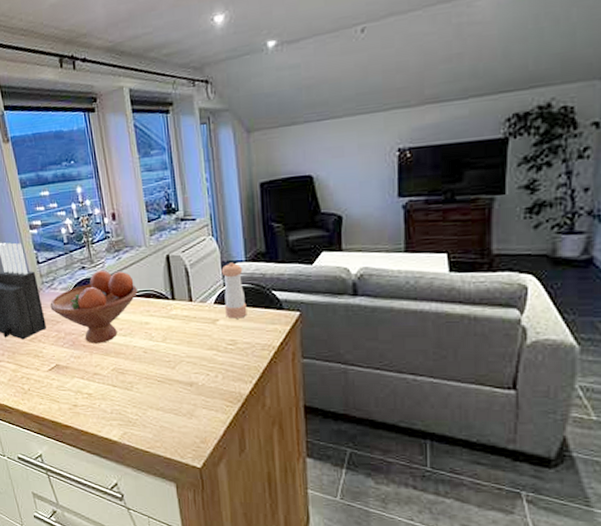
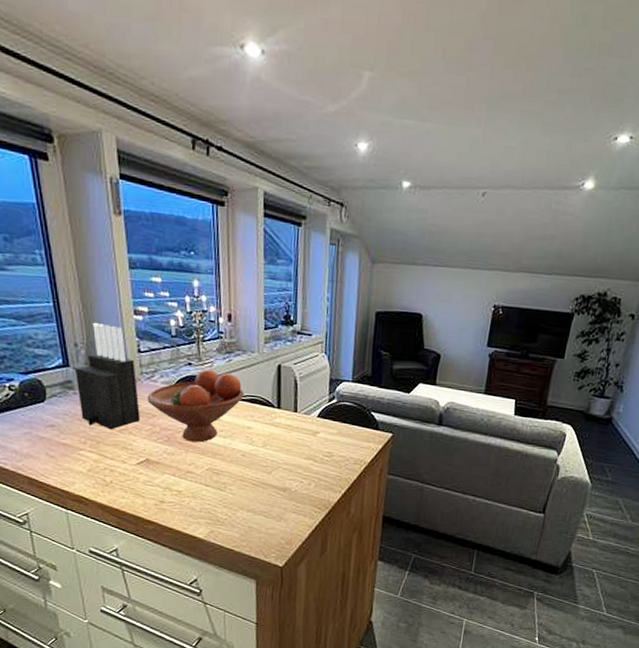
pepper shaker: present [221,262,247,319] -> none [326,380,349,434]

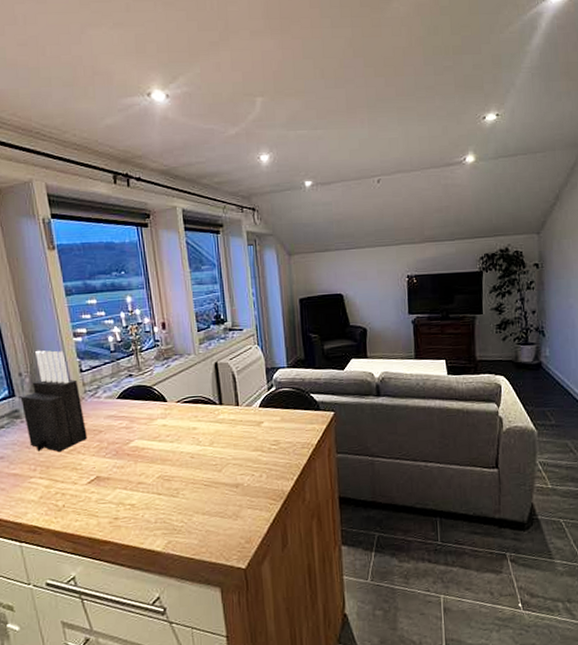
fruit bowl: present [147,369,244,443] -> none [92,377,186,452]

